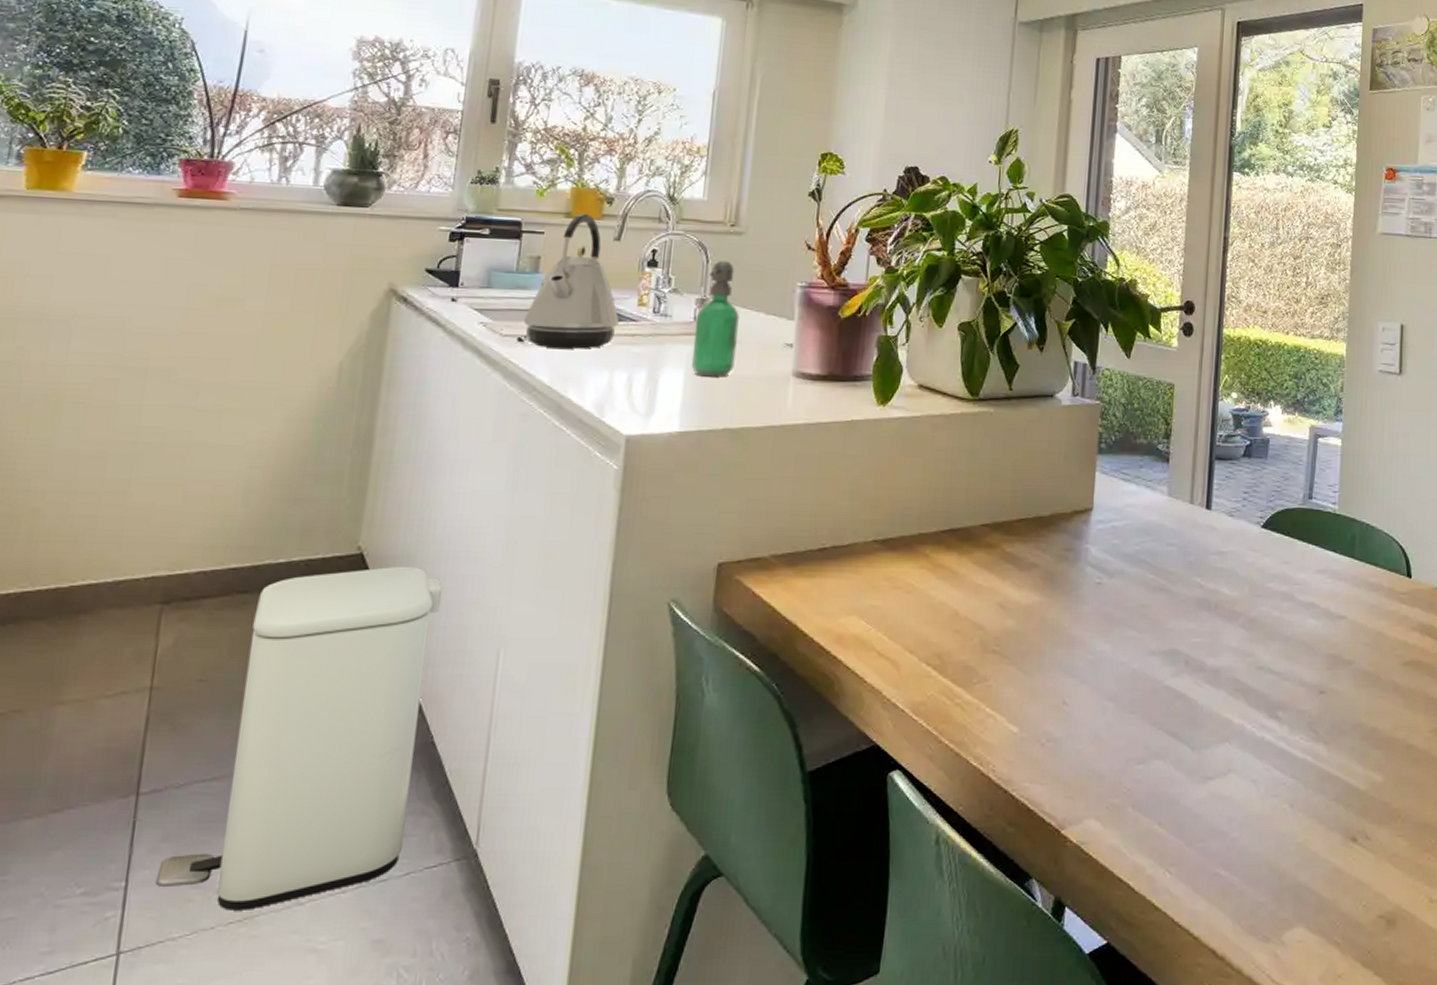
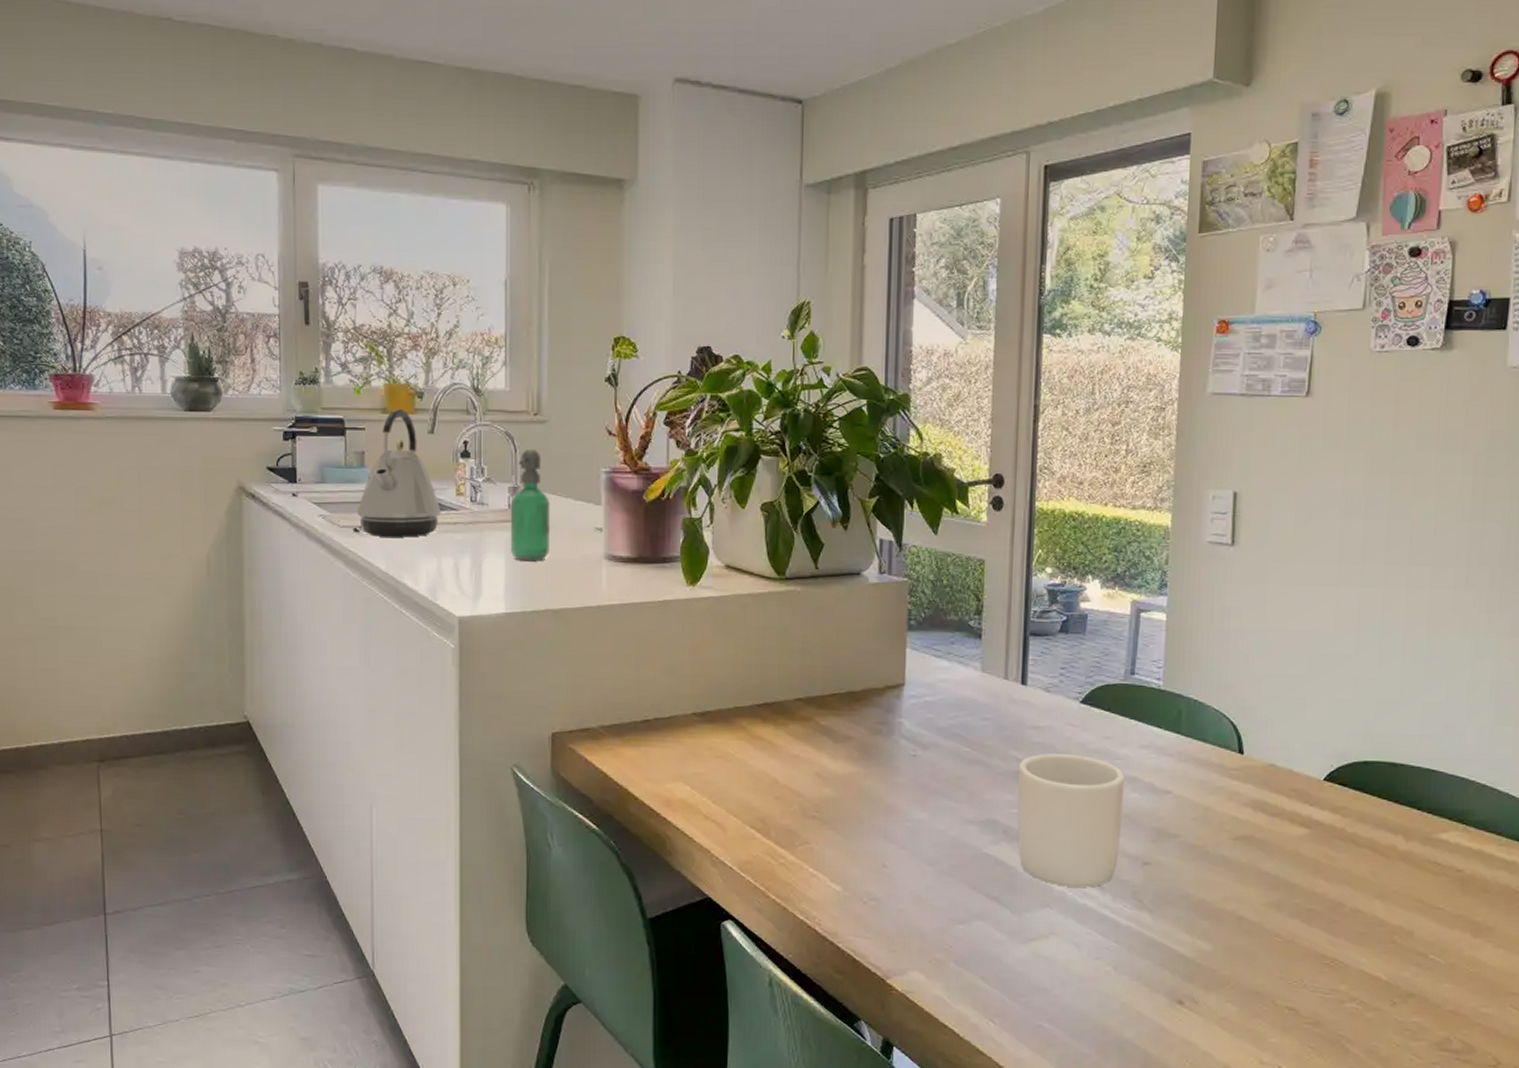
pedal bin: present [155,566,443,910] -> none [129,732,319,1009]
mug: none [1198,580,1303,719] -> present [1017,753,1126,888]

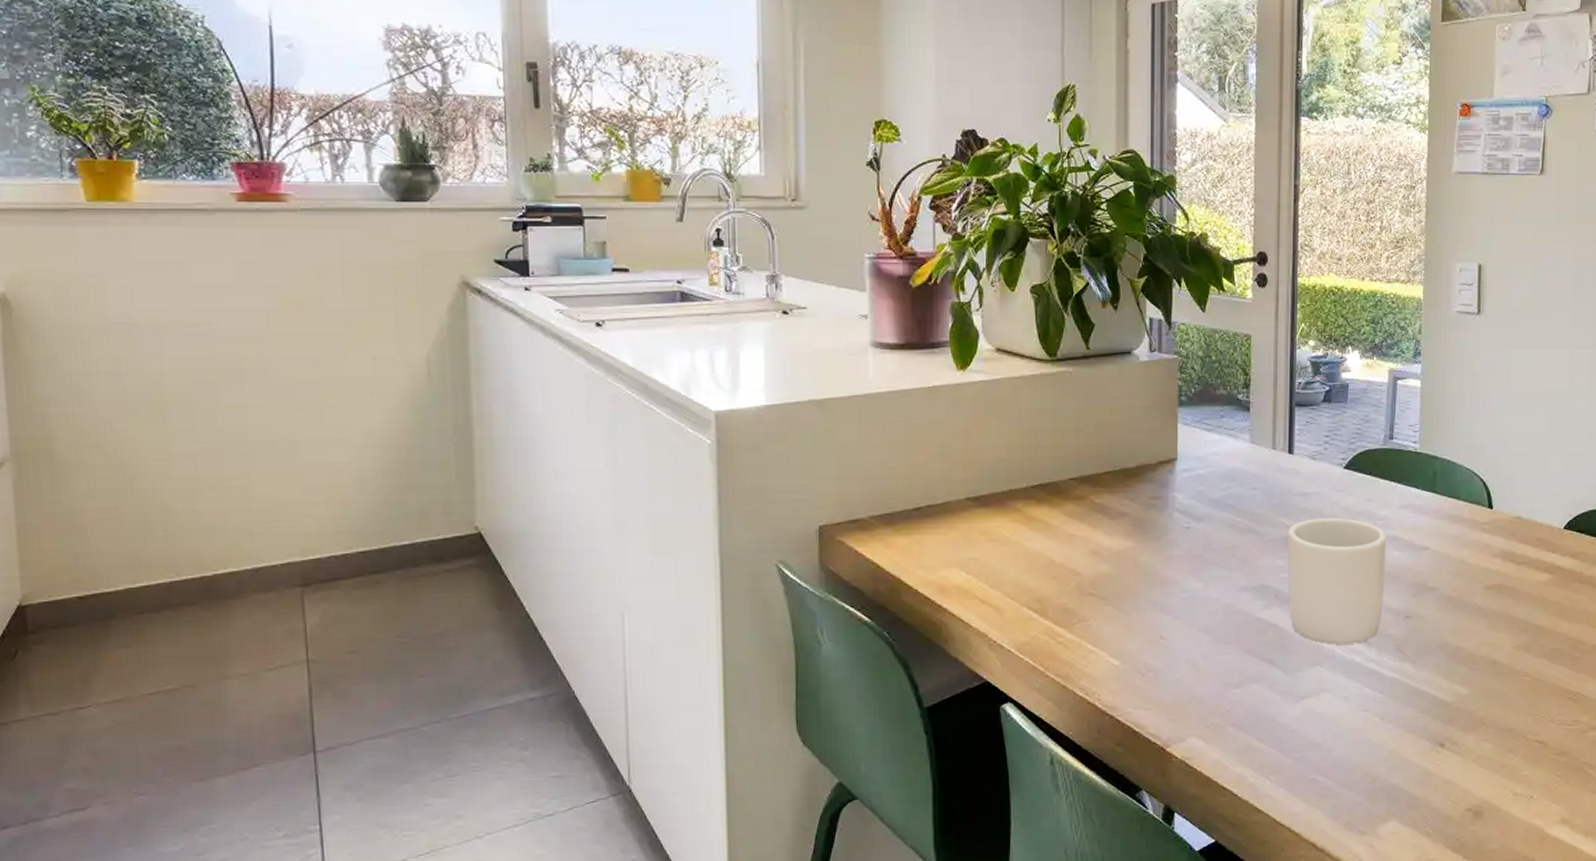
kettle: present [357,408,441,538] -> none [598,195,692,331]
soap dispenser: present [510,449,550,560] -> none [768,236,812,350]

